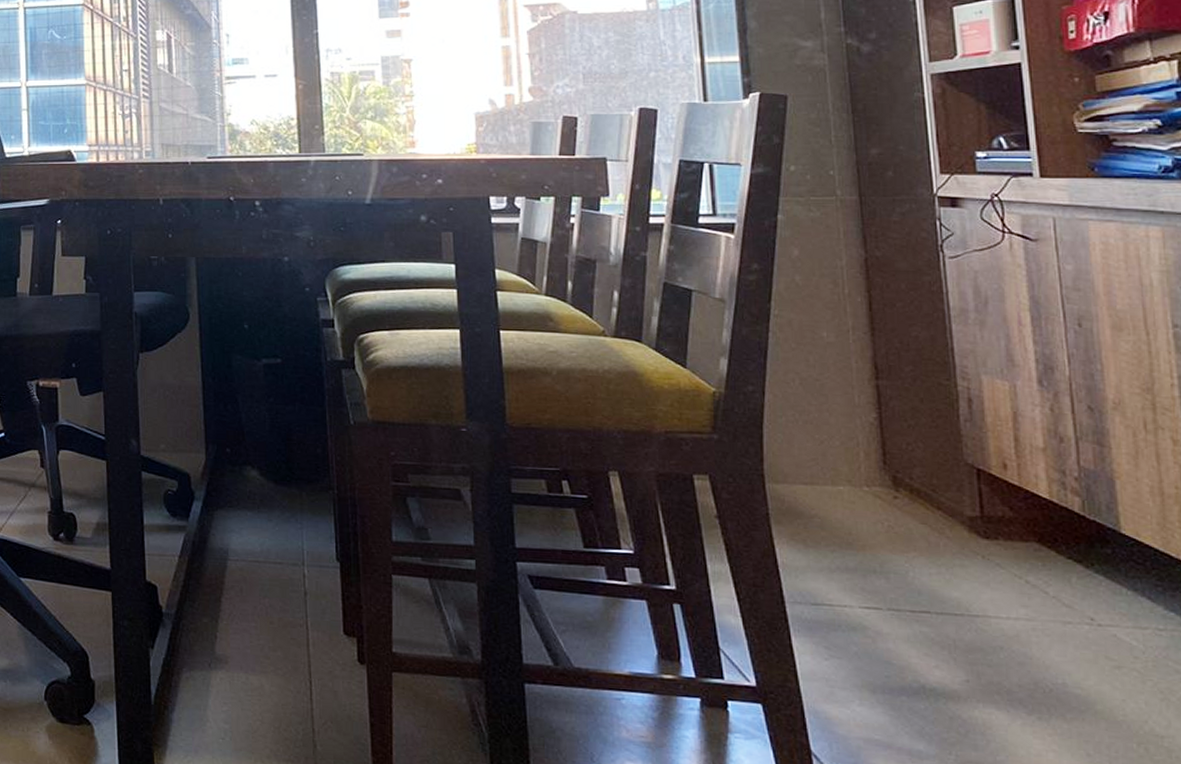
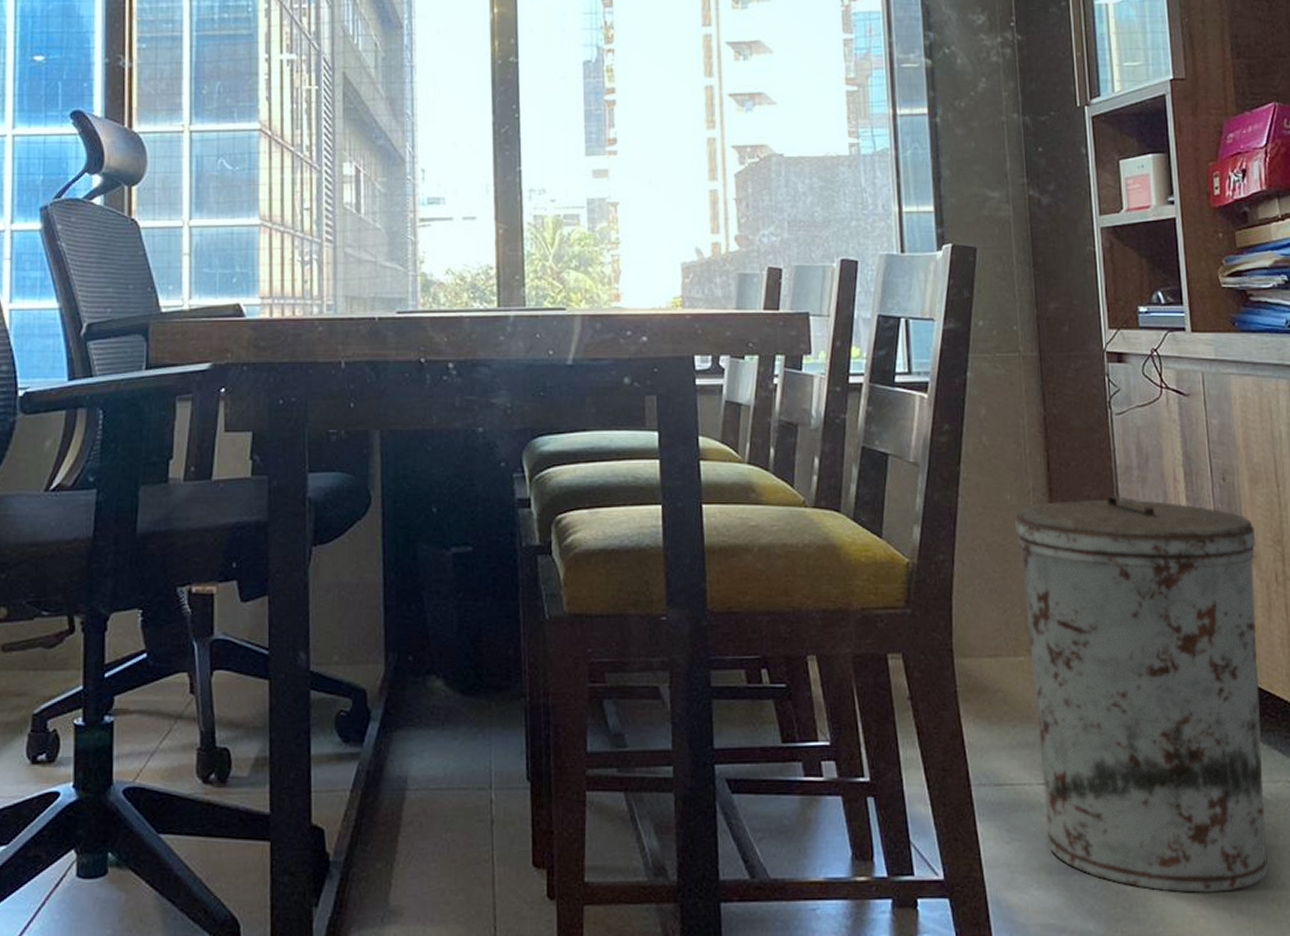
trash can: none [833,336,1134,731] -> present [1015,495,1269,894]

